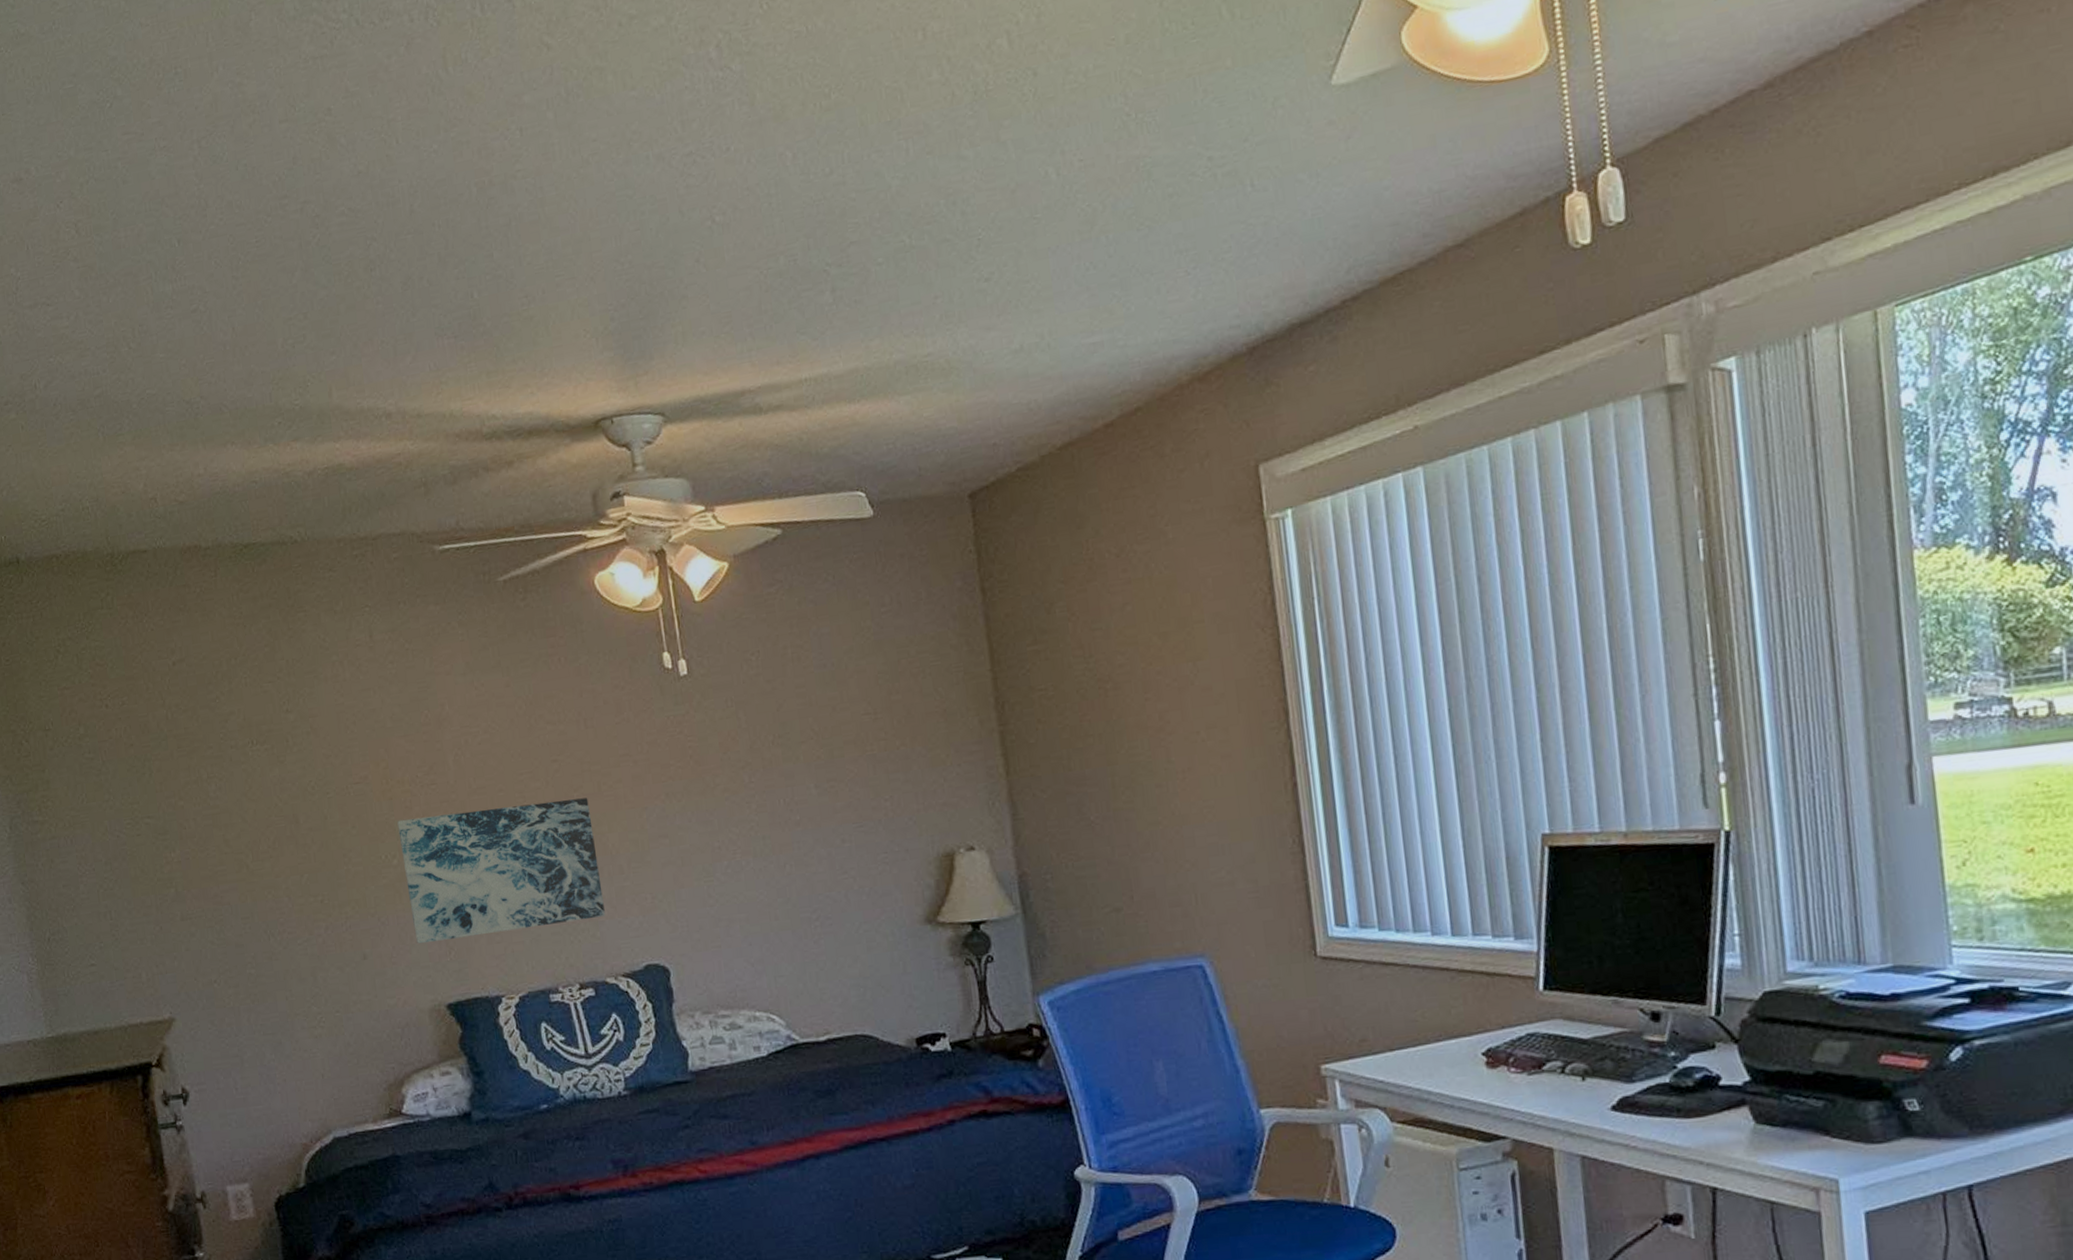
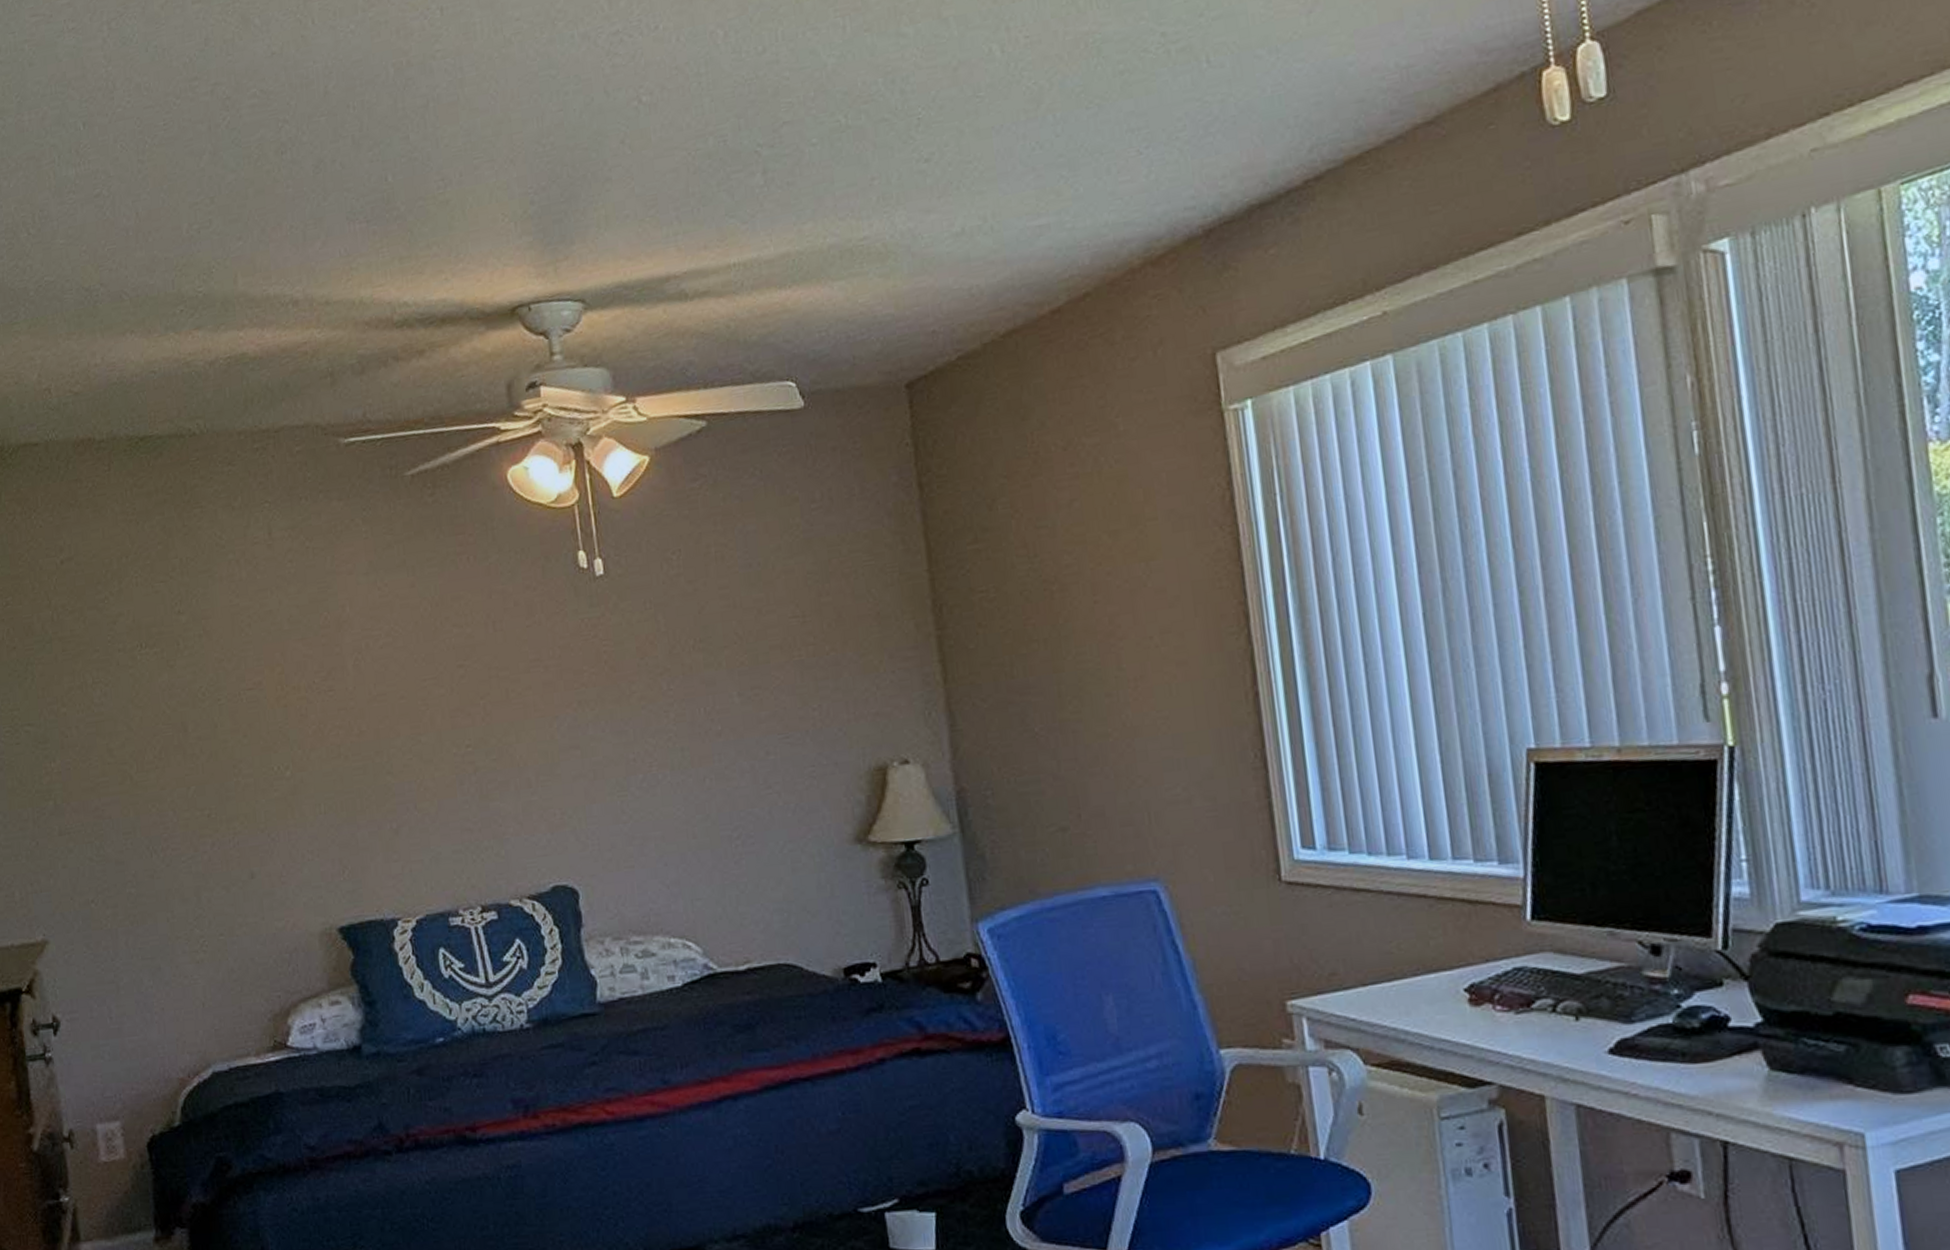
wall art: present [397,798,605,944] -> none [292,705,510,862]

